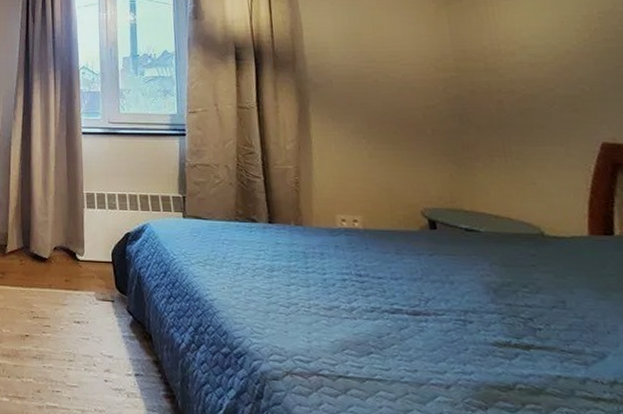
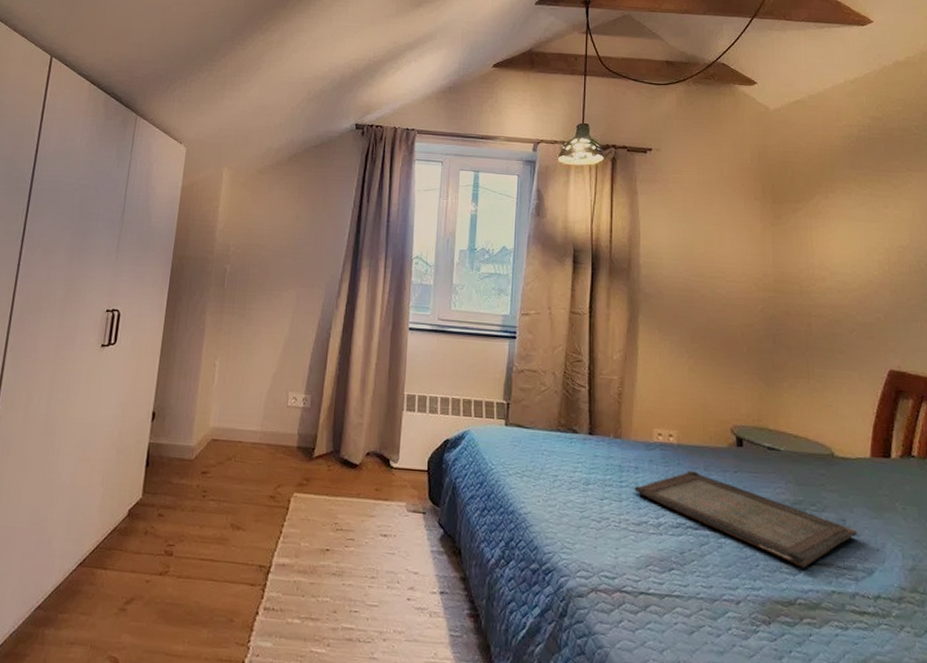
serving tray: none [321,254,583,352] -> present [634,470,858,568]

